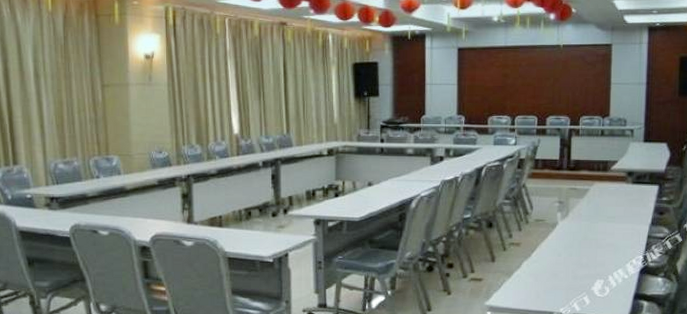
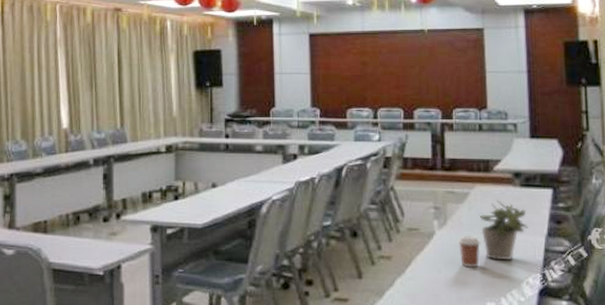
coffee cup: none [576,225,596,252] -> present [457,235,481,268]
potted plant: none [596,195,636,245] -> present [479,200,529,260]

